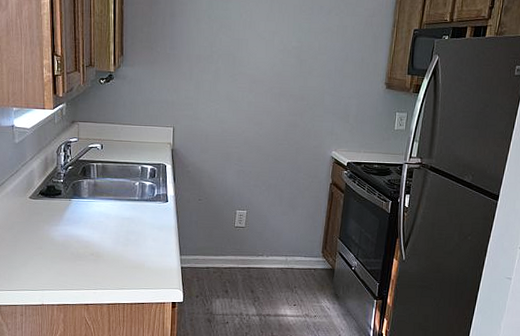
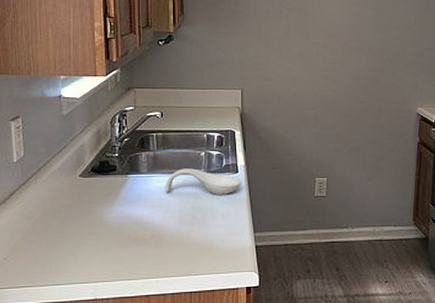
spoon rest: none [102,196,171,221] -> present [164,168,242,195]

